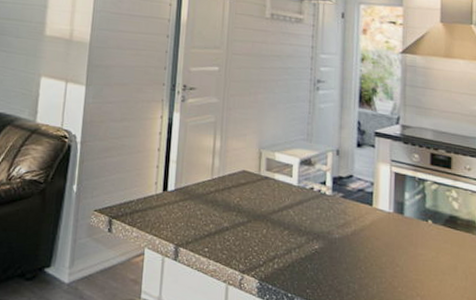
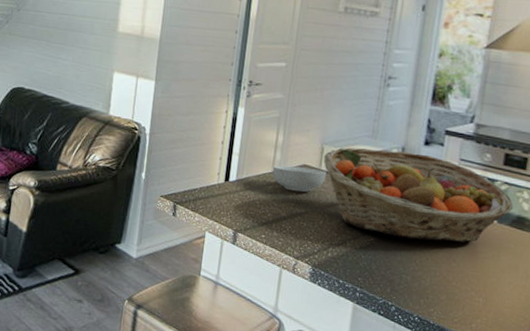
cereal bowl: none [212,172,266,200] -> present [272,165,326,193]
fruit basket: none [262,151,445,245] -> present [323,147,514,243]

